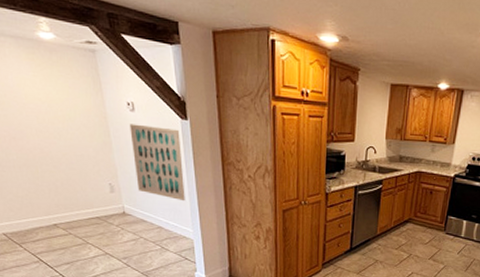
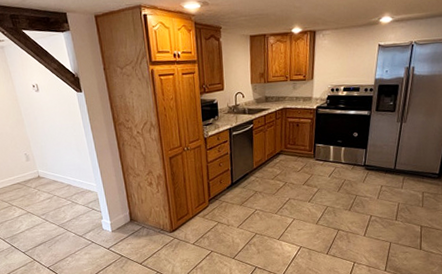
wall art: present [130,124,185,202] -> none [36,101,87,161]

